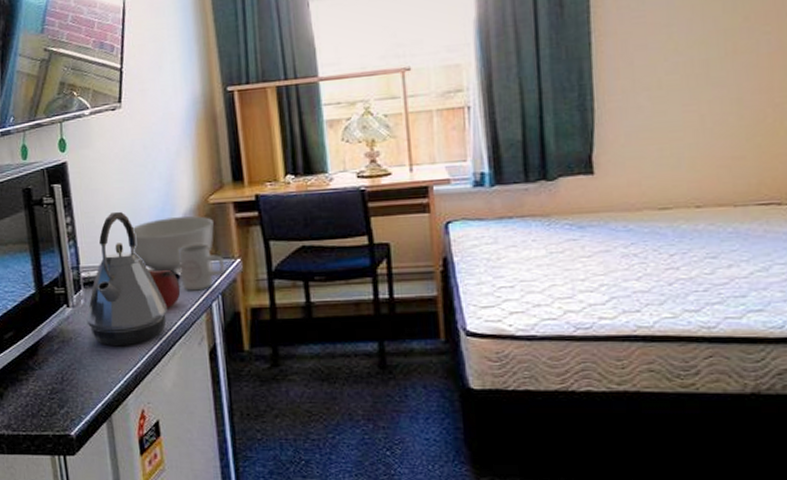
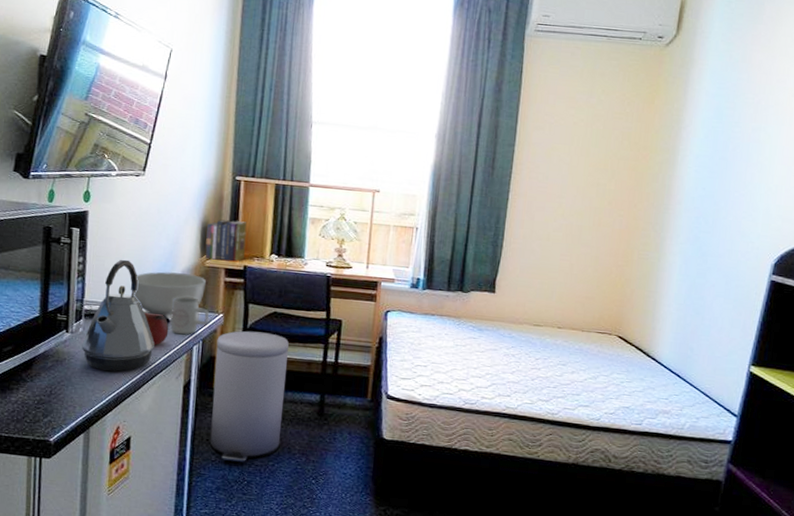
books: none [202,140,255,195] -> present [205,219,247,262]
pedal bin: none [238,273,338,438] -> present [209,331,289,462]

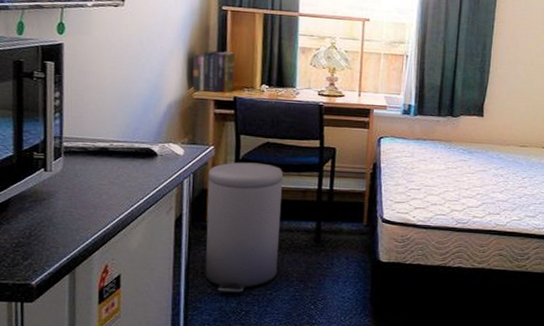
kettle: present [82,259,155,372] -> none [62,93,142,209]
bowl: present [134,271,207,319] -> none [118,105,196,153]
fruit: present [144,312,169,345] -> none [130,147,157,181]
mug: present [170,296,210,335] -> none [158,129,200,169]

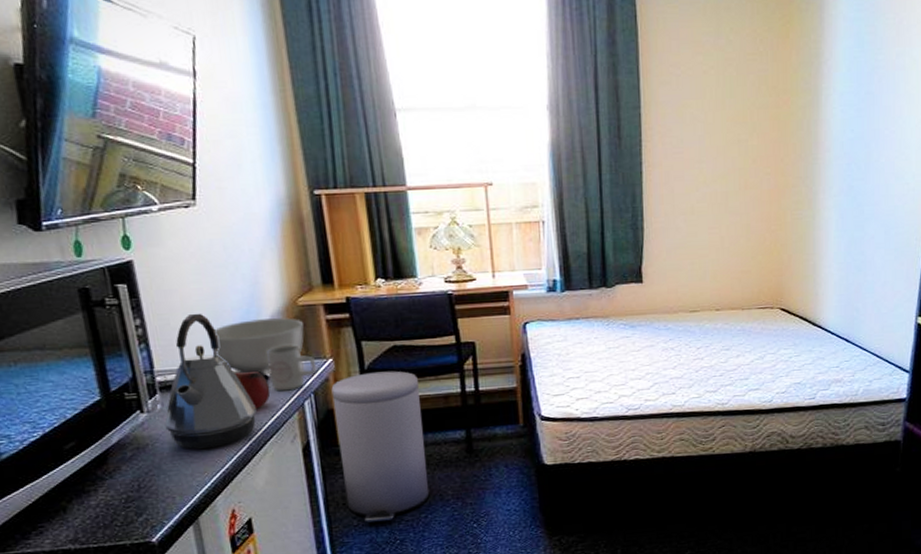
kettle: none [62,93,142,209] -> present [164,313,257,450]
bowl: none [118,105,196,153] -> present [213,318,305,376]
fruit: none [130,147,157,181] -> present [235,370,271,409]
mug: none [158,129,200,169] -> present [266,345,317,391]
books: present [192,50,236,93] -> none [289,244,346,297]

